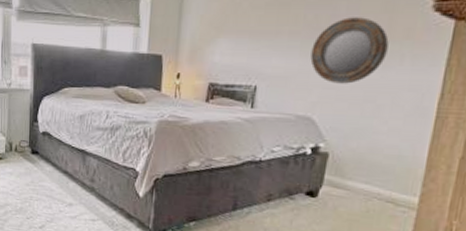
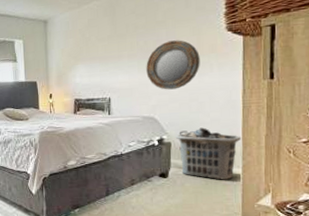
clothes hamper: none [337,138,426,210] -> present [176,127,241,180]

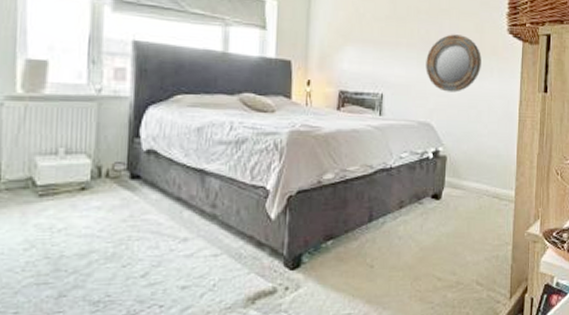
clothes hamper: present [176,127,241,180] -> none [452,140,515,204]

